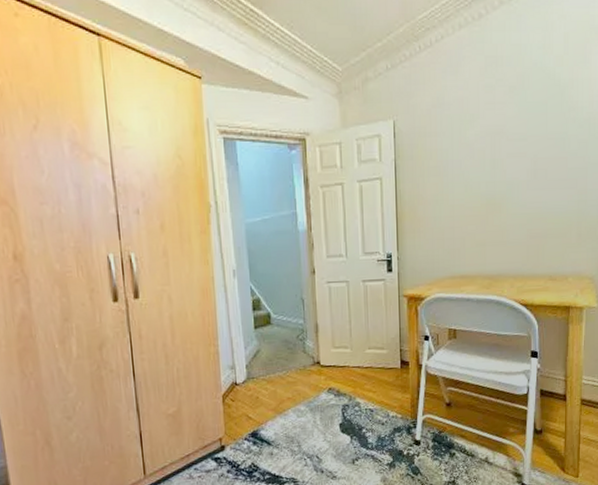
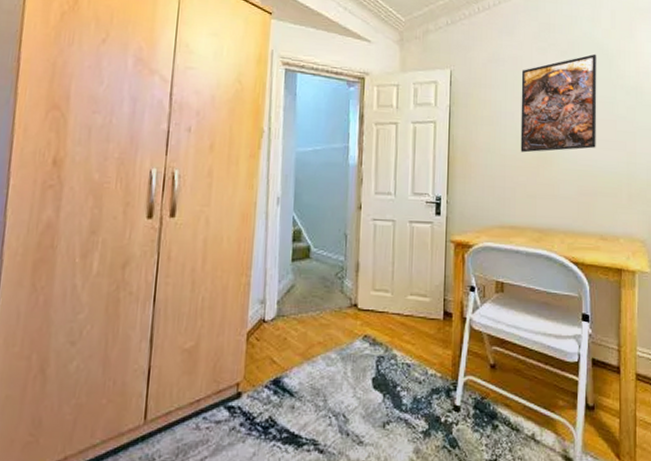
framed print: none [468,85,548,201] -> present [520,54,597,153]

